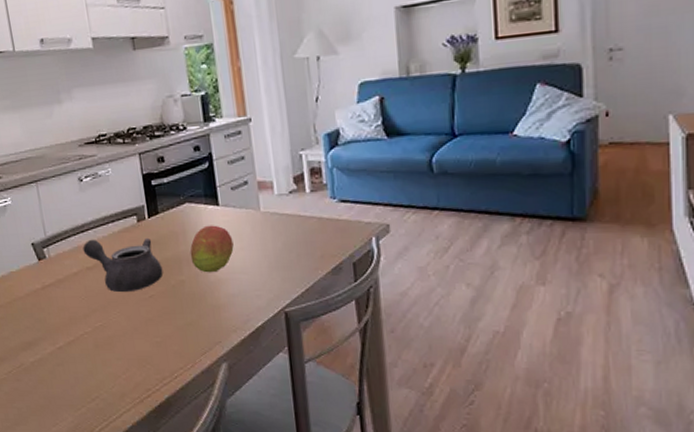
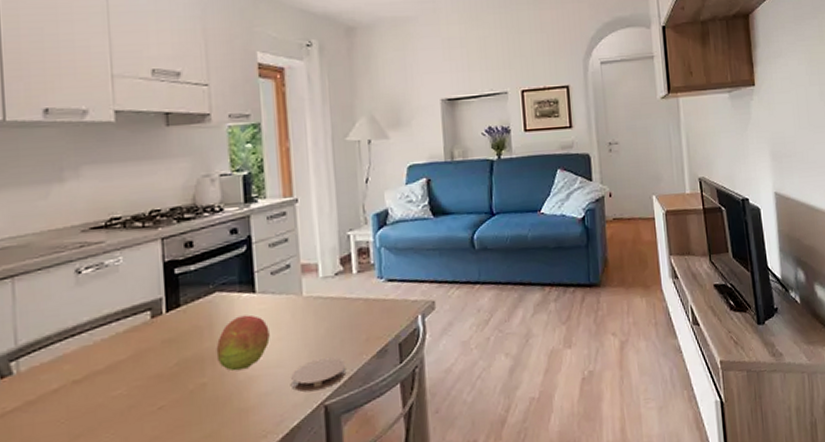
teapot: present [82,237,164,293] -> none [70,335,180,408]
coaster: none [254,270,304,298] -> present [291,357,347,392]

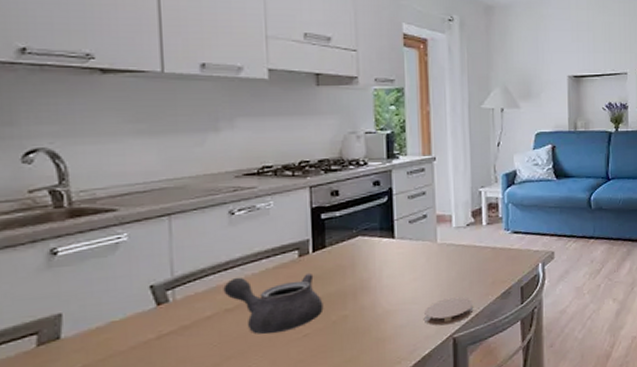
teapot: none [70,335,180,408] -> present [223,272,324,335]
fruit: present [216,314,270,371] -> none [357,257,406,306]

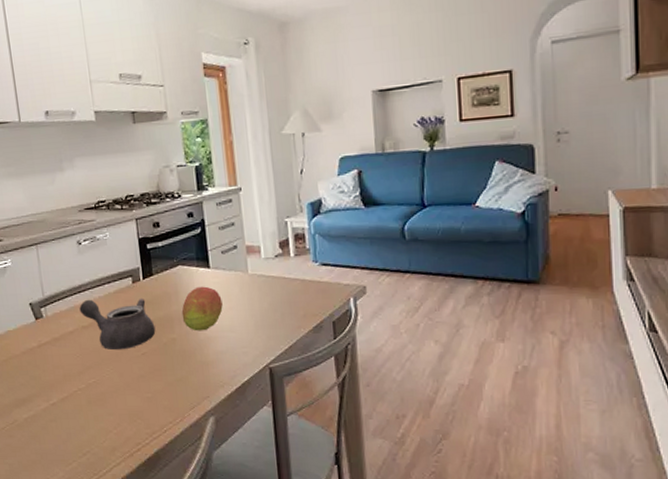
fruit: none [357,257,406,306] -> present [181,286,223,331]
coaster: present [424,297,474,326] -> none [241,328,287,355]

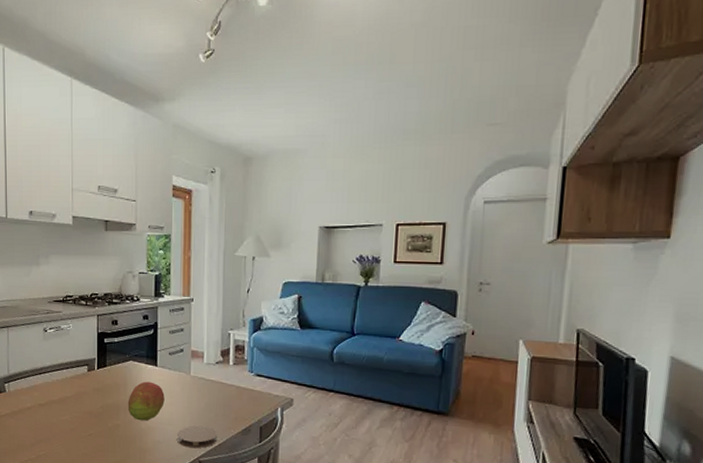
teapot: present [79,298,156,351] -> none [38,380,103,429]
coaster: none [241,328,287,355] -> present [177,425,218,448]

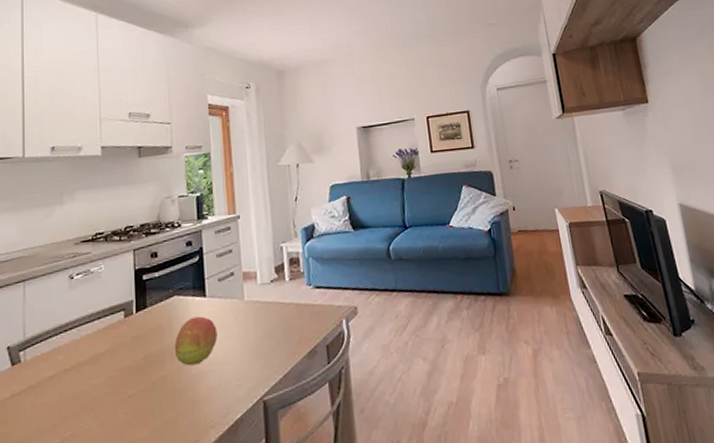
coaster: present [177,425,218,448] -> none [235,356,282,387]

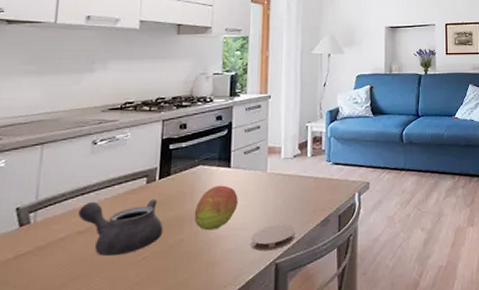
teapot: none [63,332,145,395] -> present [78,198,163,257]
coaster: none [235,356,282,387] -> present [251,224,296,251]

